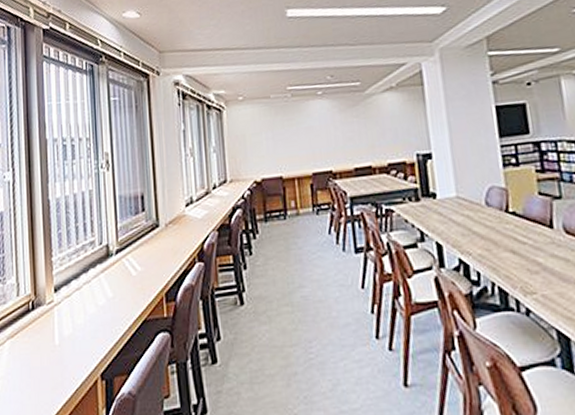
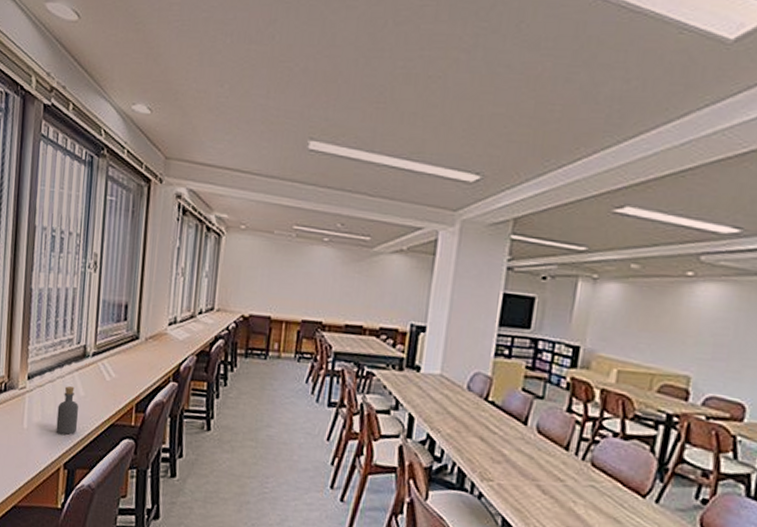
bottle: none [87,289,110,344] -> present [55,385,79,435]

